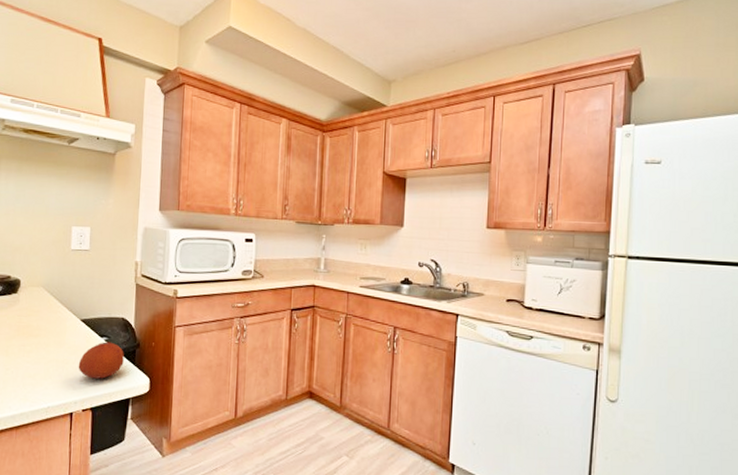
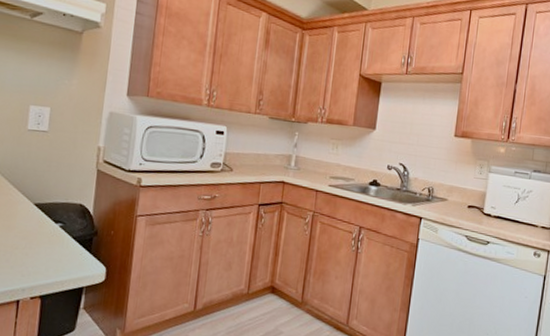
fruit: present [78,342,124,379] -> none [28,228,80,266]

